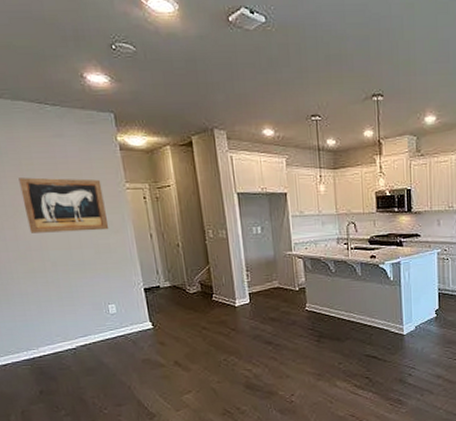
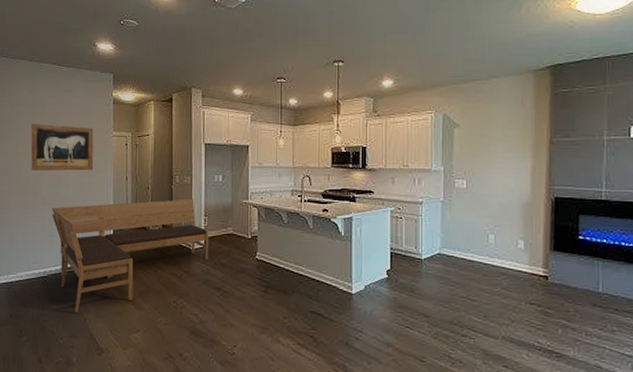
bench: none [66,254,256,382] -> present [51,199,209,314]

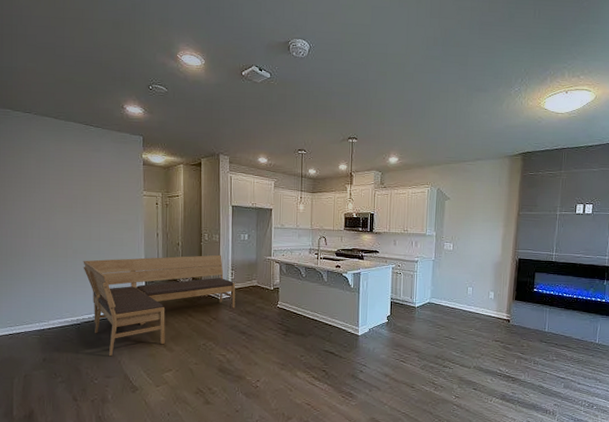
wall art: present [31,124,94,171] -> none [59,180,125,227]

